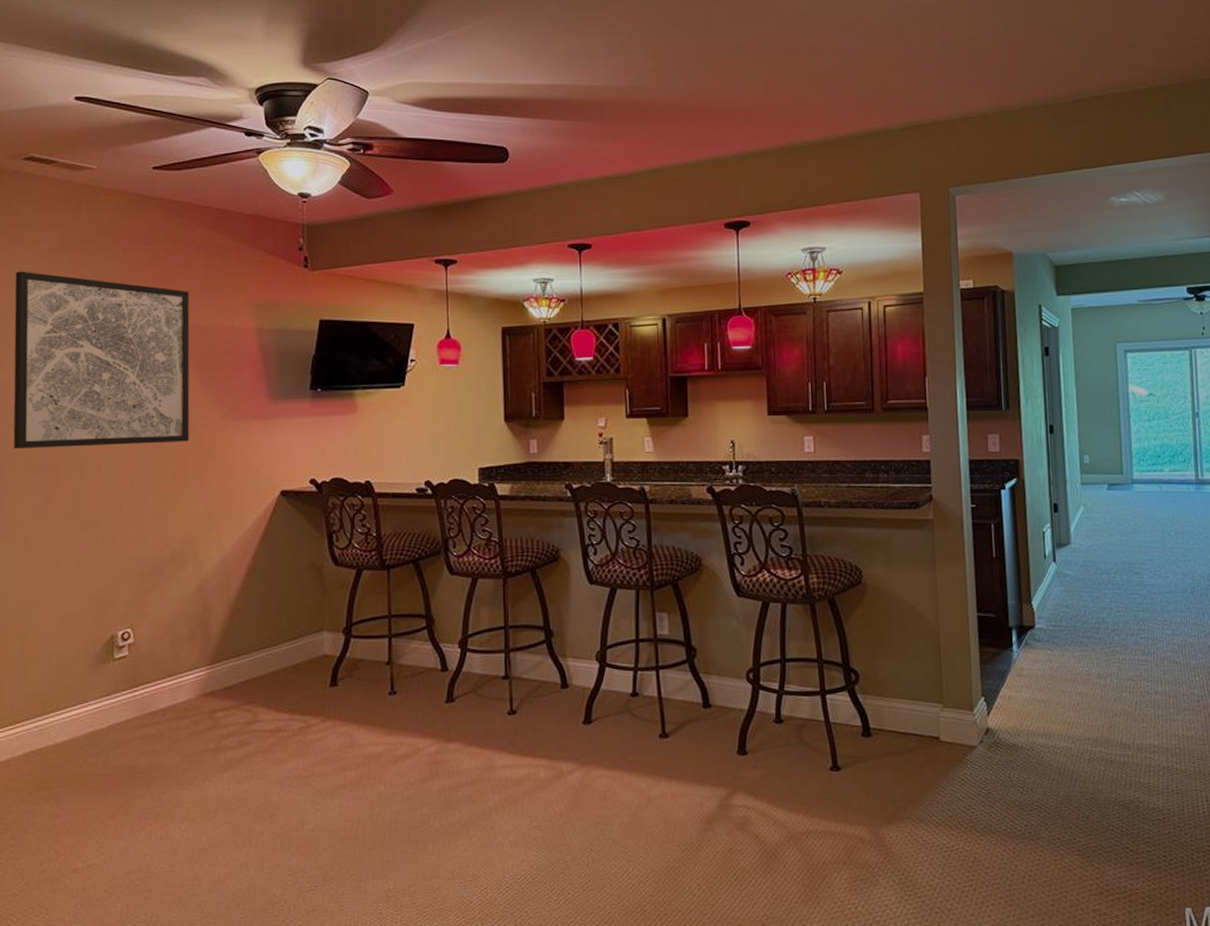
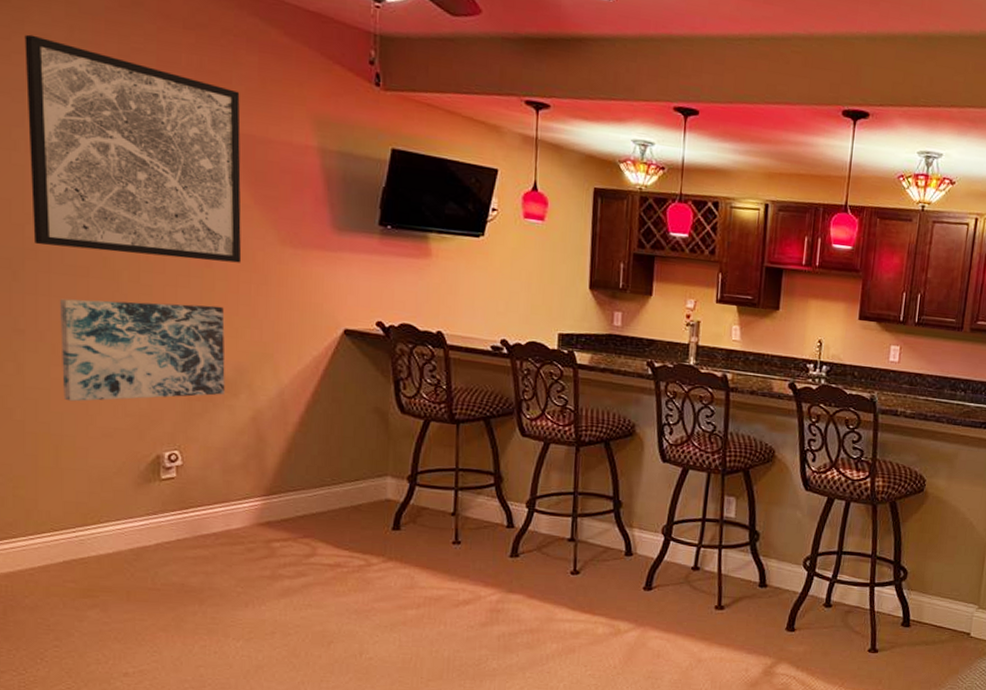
wall art: none [31,484,174,592] -> present [59,298,225,402]

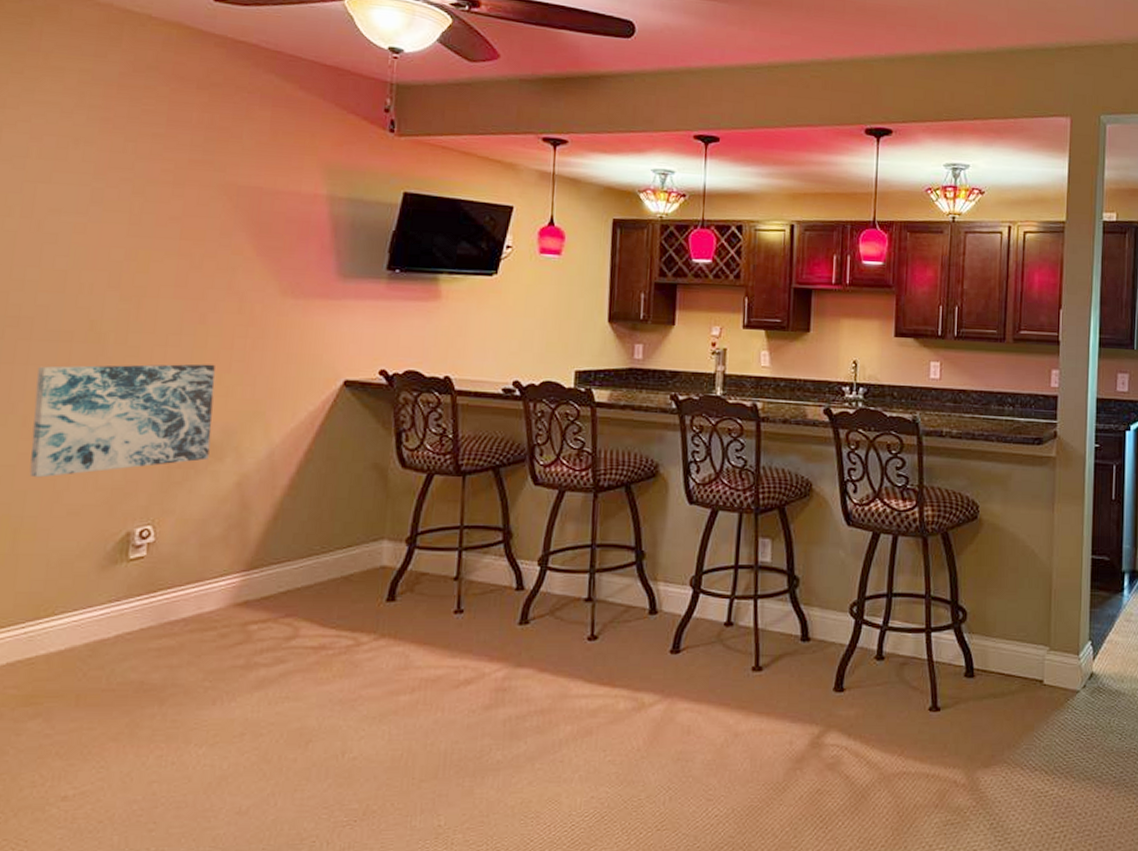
wall art: present [25,34,242,263] -> none [18,103,250,317]

